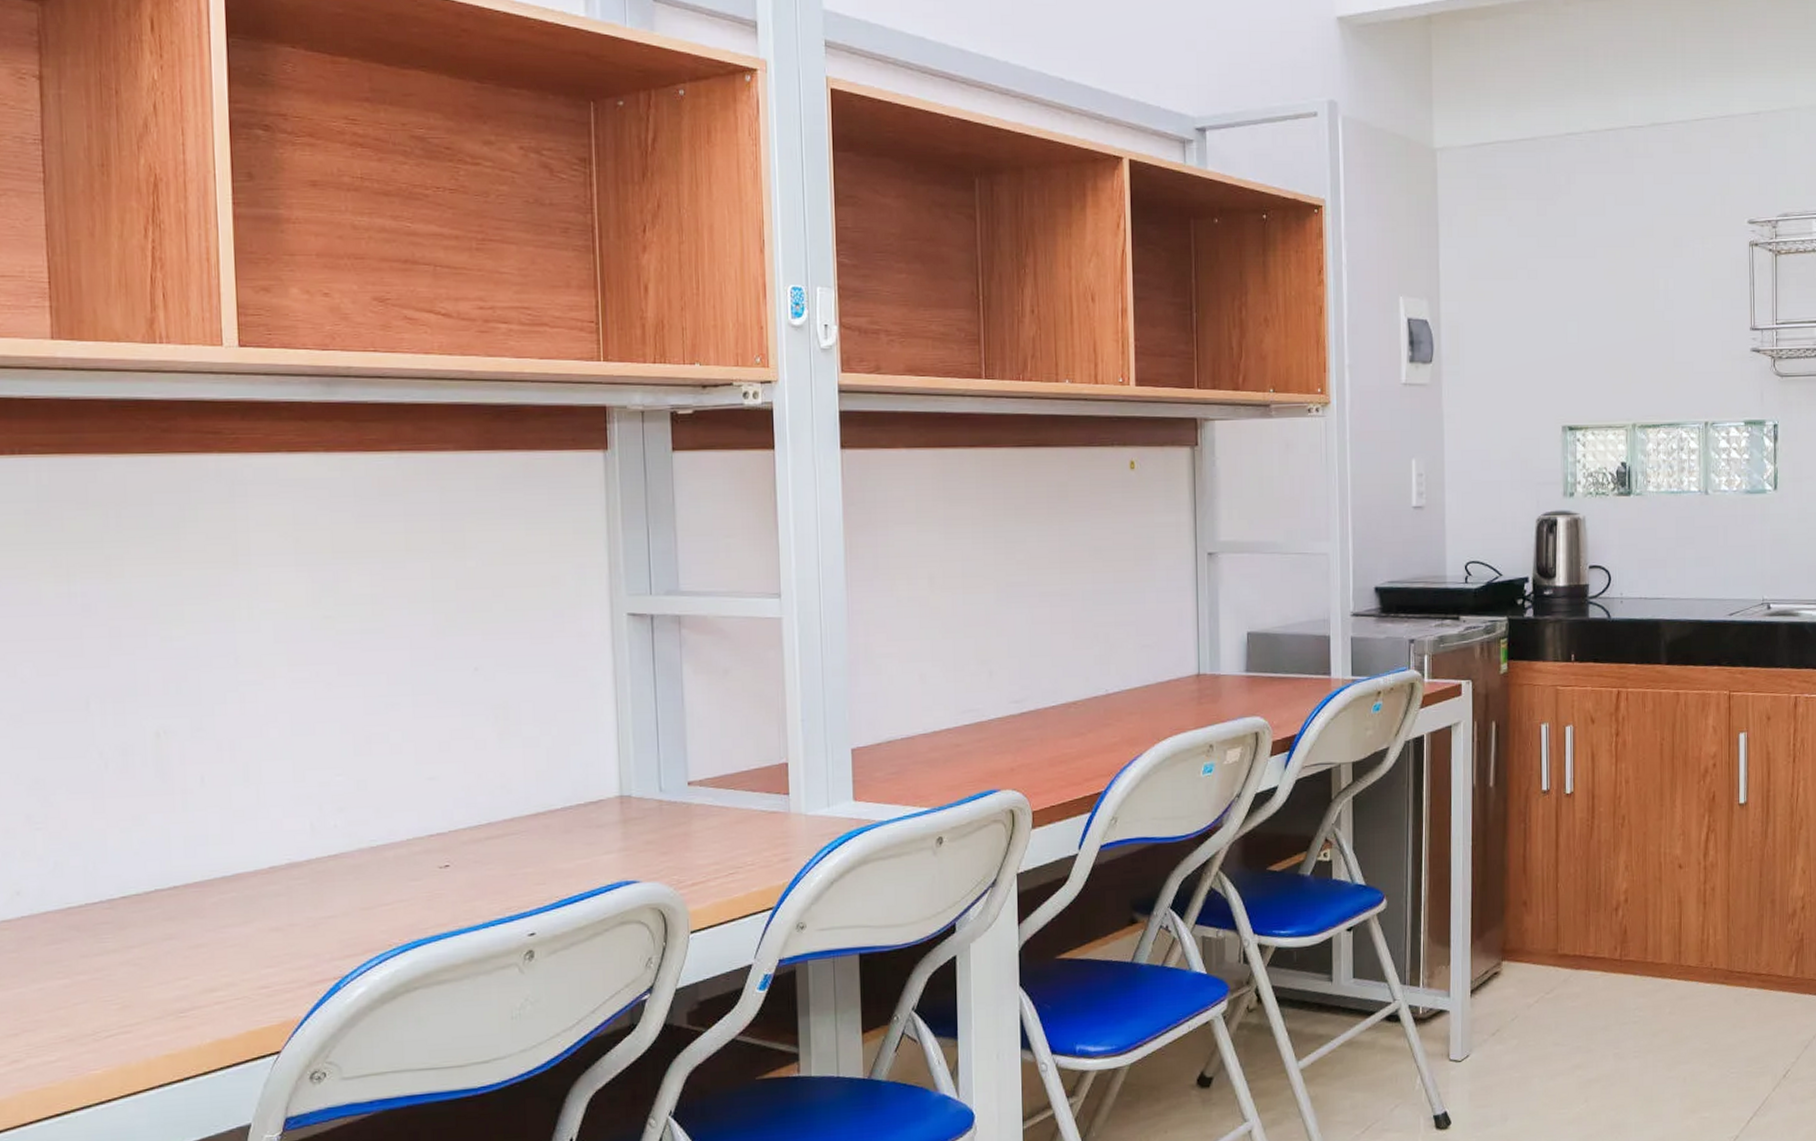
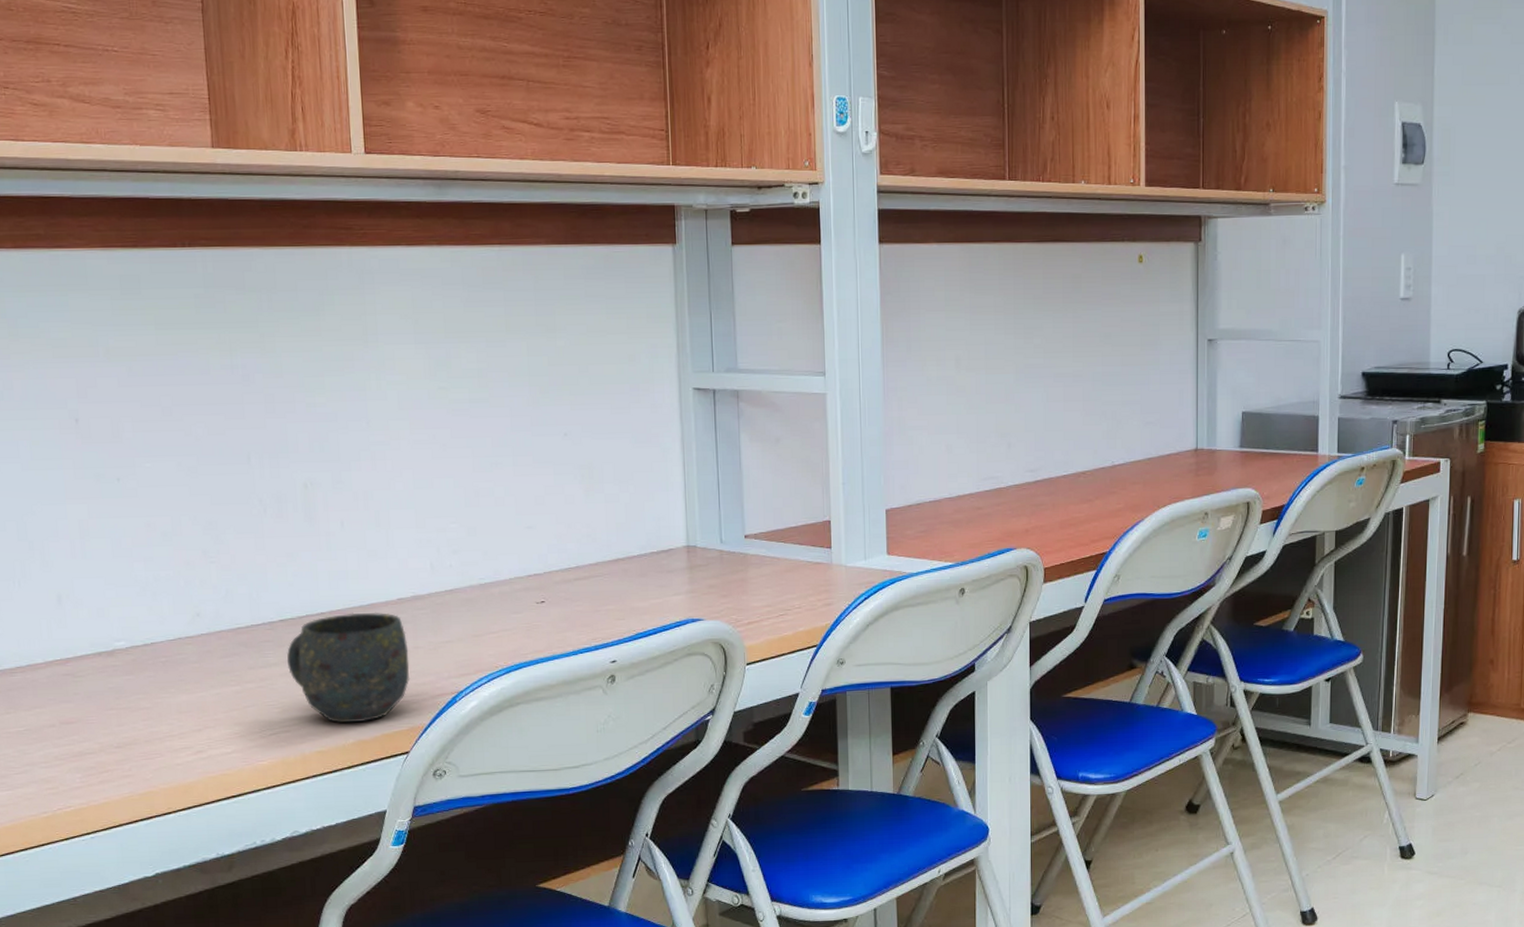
mug: none [129,883,284,1020] -> present [286,612,410,723]

